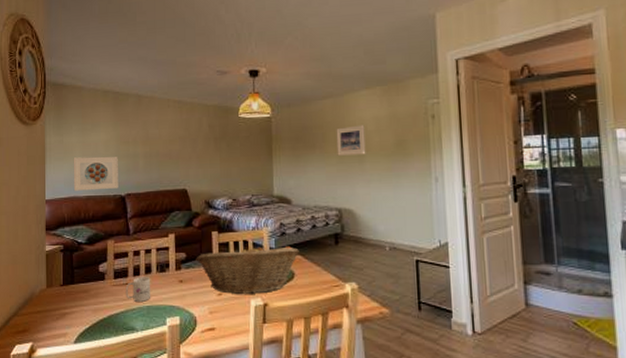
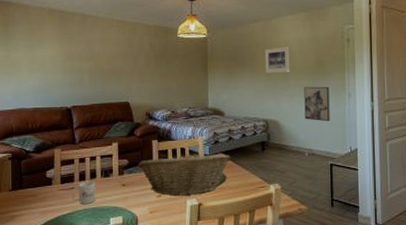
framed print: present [73,156,118,191] -> none [20,71,65,103]
wall art: none [382,170,414,211] -> present [304,86,330,122]

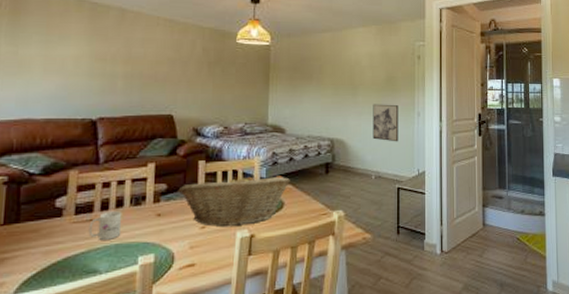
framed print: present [264,46,290,73] -> none [333,60,359,88]

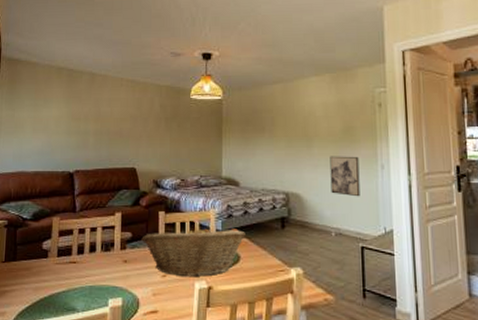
mug: present [88,211,122,240] -> none [68,255,95,281]

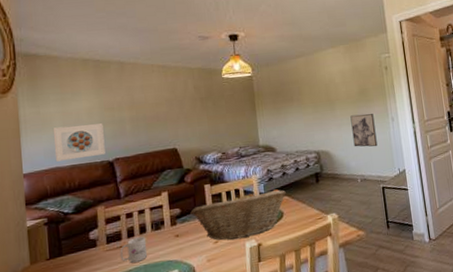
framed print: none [22,132,68,166] -> present [52,123,106,162]
mug: none [68,255,95,281] -> present [120,236,148,263]

